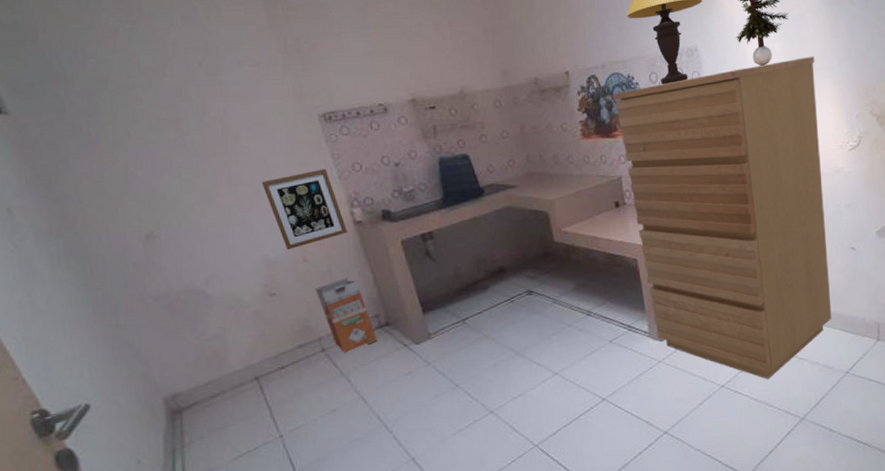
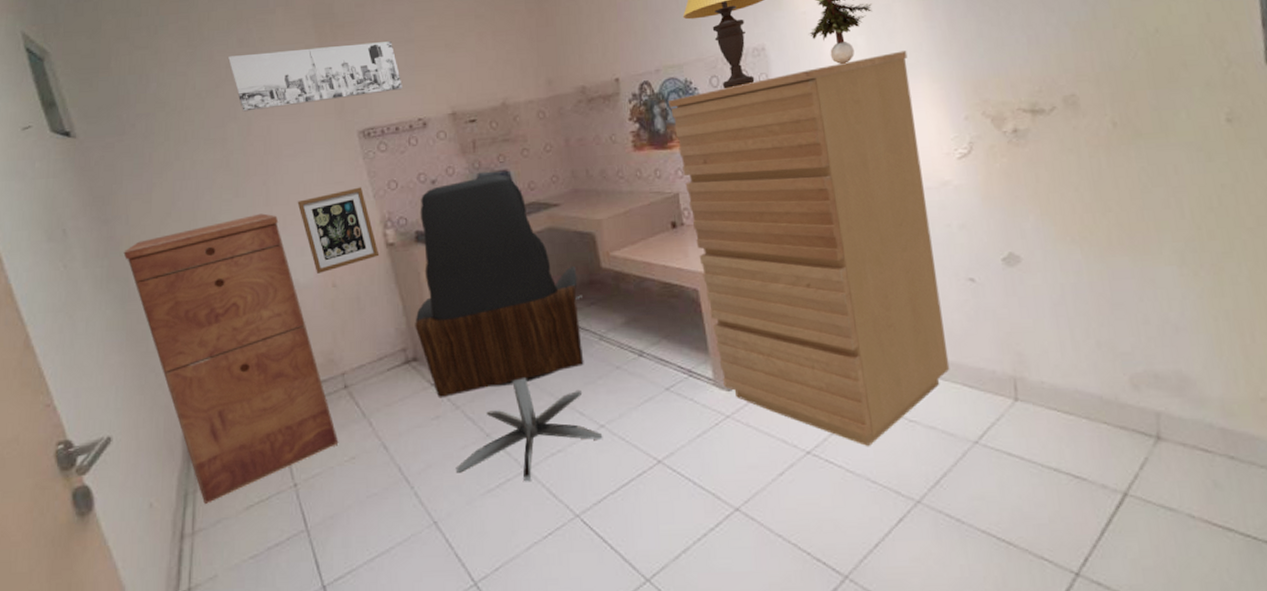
filing cabinet: none [79,193,320,458] -> present [123,213,339,505]
wall art: none [173,27,361,92] -> present [228,41,403,112]
waste bin: present [315,276,378,354] -> none [342,304,403,392]
office chair: none [385,158,557,422] -> present [415,174,603,482]

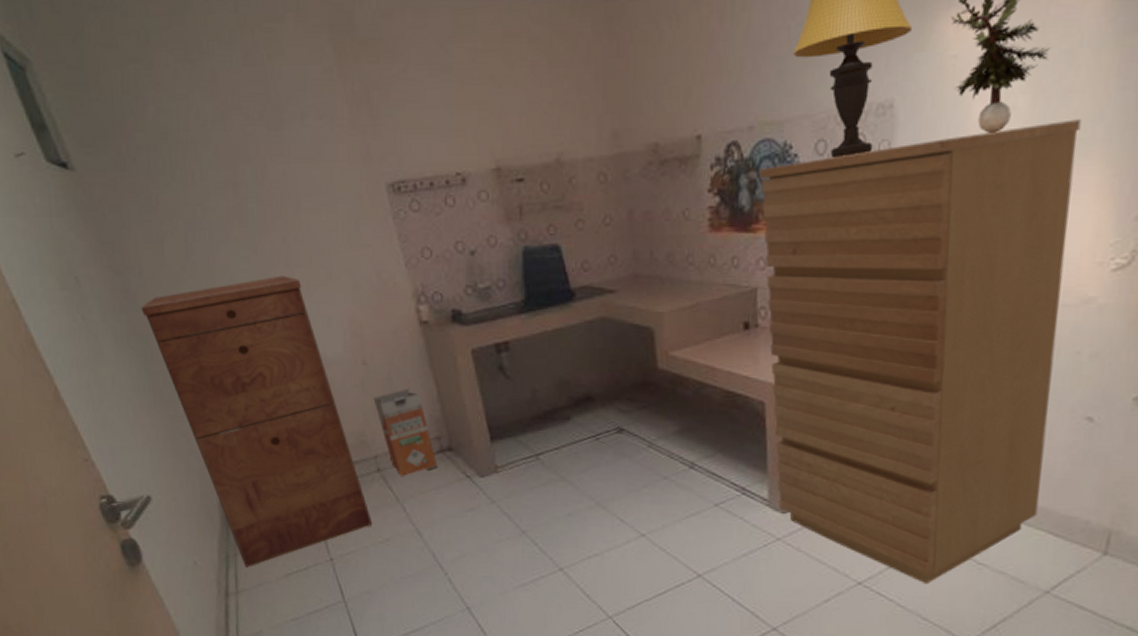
wall art: present [228,41,403,112] -> none [233,68,438,150]
picture frame: present [297,187,380,274] -> none [321,252,412,349]
waste bin: none [342,304,403,392] -> present [373,387,438,477]
office chair: present [415,174,603,482] -> none [450,249,643,581]

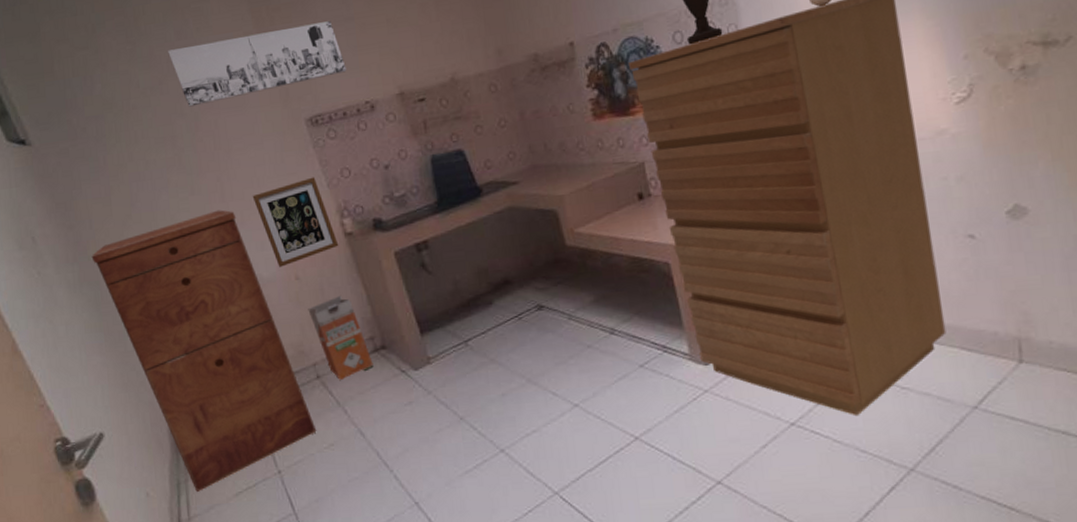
wall art: none [233,68,438,150] -> present [168,21,347,107]
picture frame: none [321,252,412,349] -> present [252,177,339,267]

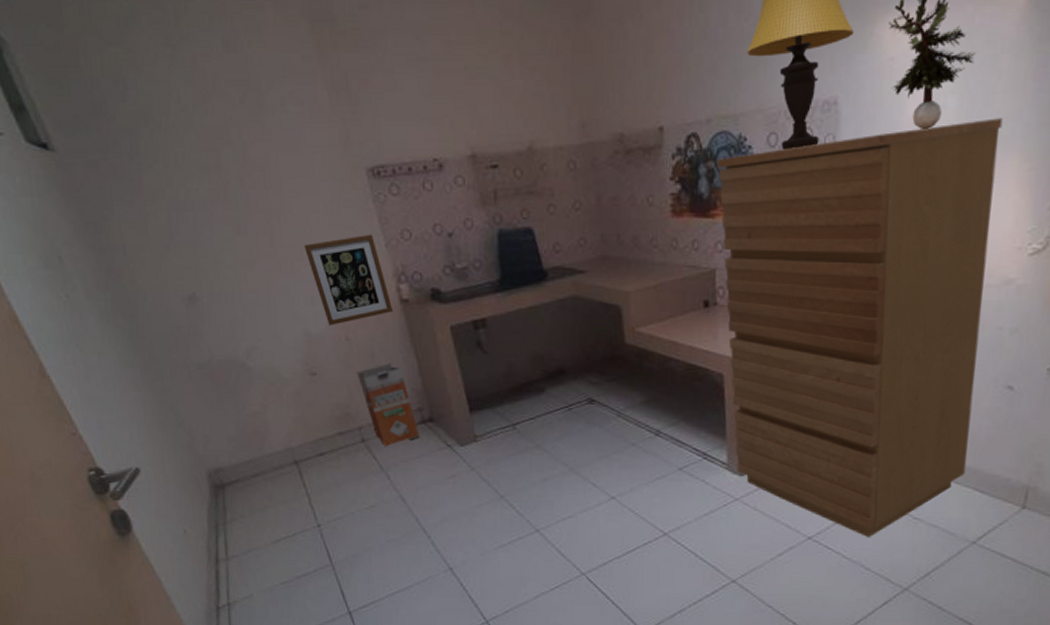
filing cabinet: present [91,210,317,493] -> none [125,255,358,536]
wall art: present [168,21,347,107] -> none [214,58,415,134]

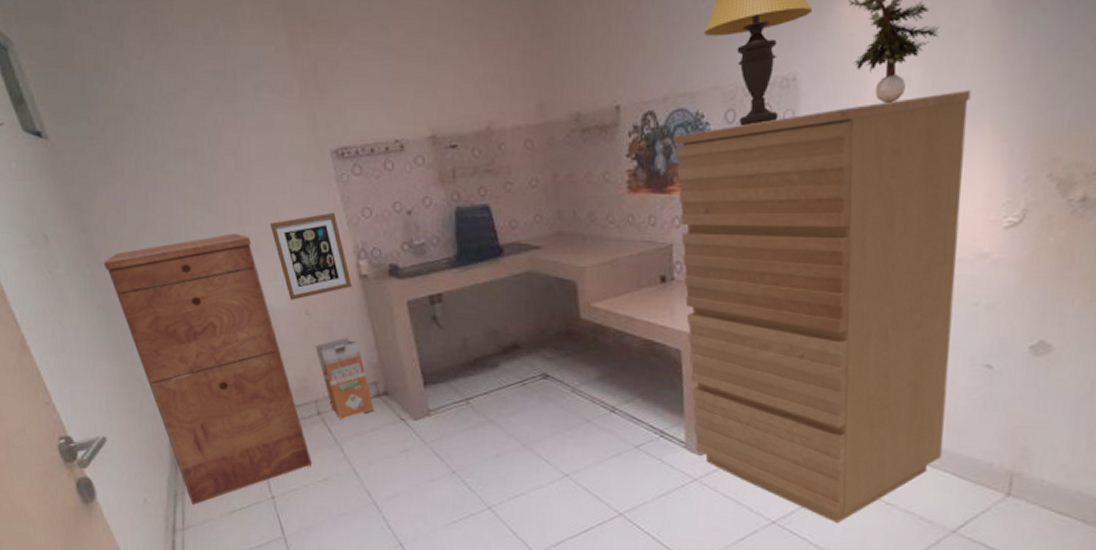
filing cabinet: none [125,255,358,536] -> present [103,233,313,506]

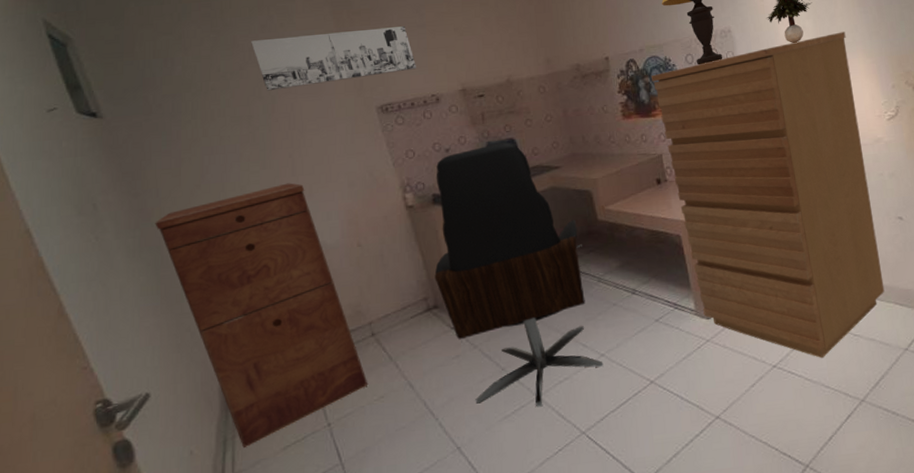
wall art: none [194,47,379,120] -> present [251,26,416,91]
picture frame: present [269,212,353,300] -> none [322,156,400,235]
waste bin: present [315,336,374,420] -> none [367,260,426,338]
office chair: none [386,209,567,519] -> present [434,142,604,407]

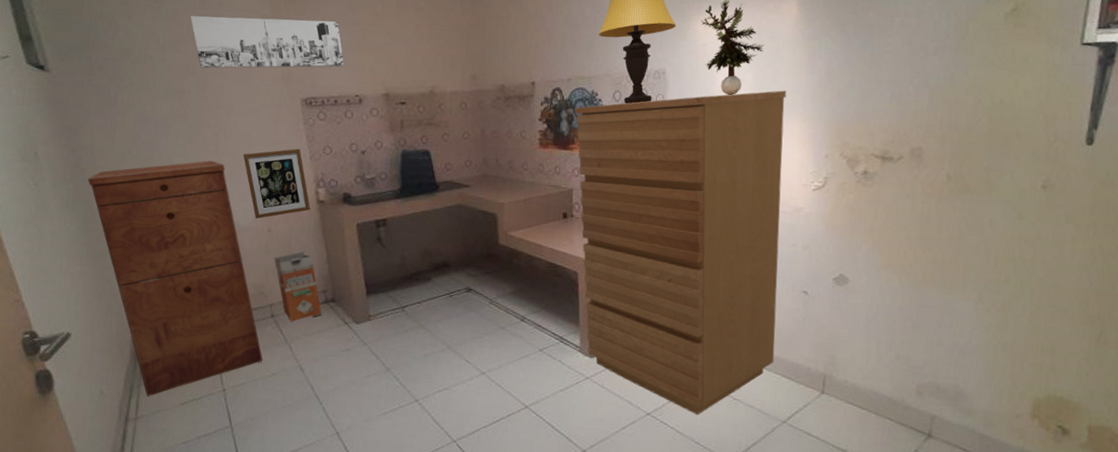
picture frame: none [322,156,400,235] -> present [243,148,311,219]
waste bin: none [367,260,426,338] -> present [274,251,322,322]
office chair: present [434,142,604,407] -> none [335,153,483,410]

